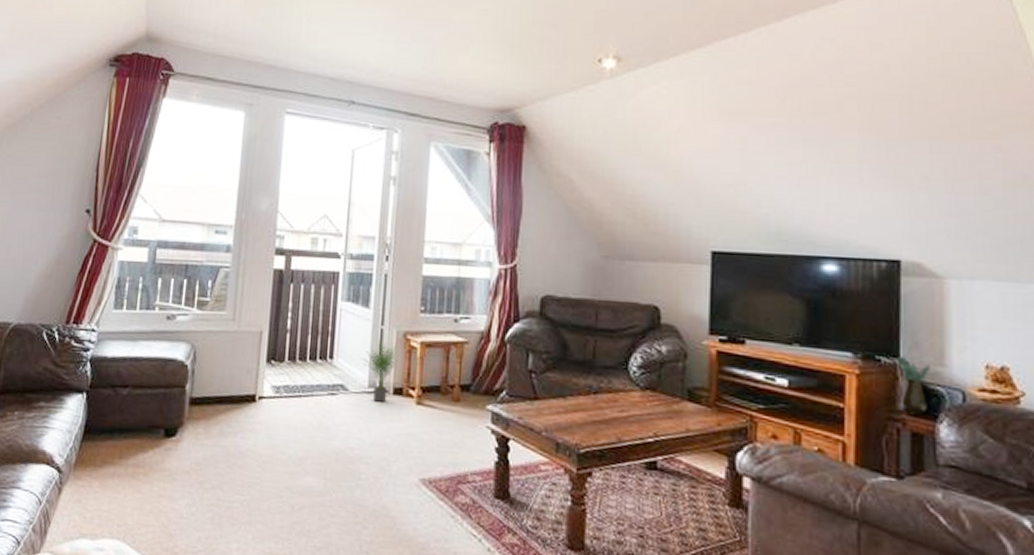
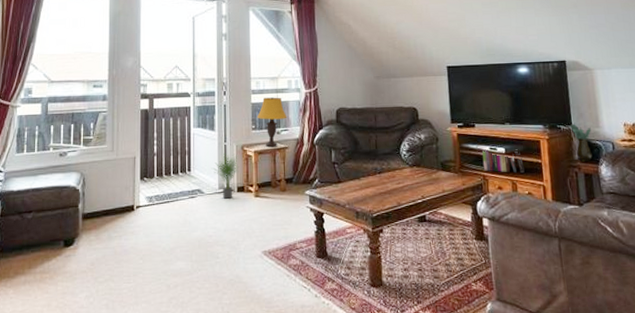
table lamp: none [427,270,471,340] -> present [256,97,288,147]
books: none [751,378,817,421] -> present [481,149,526,174]

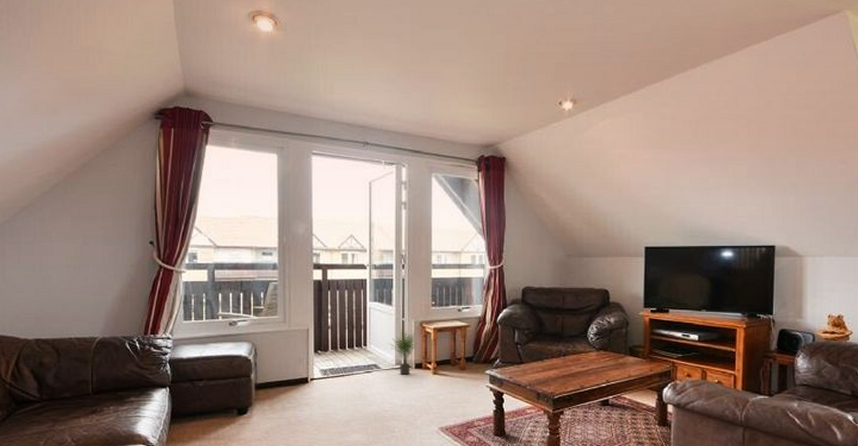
table lamp: present [256,97,288,147] -> none [437,273,470,325]
books: present [481,149,526,174] -> none [673,336,718,362]
vase: present [569,124,593,162] -> none [770,313,793,353]

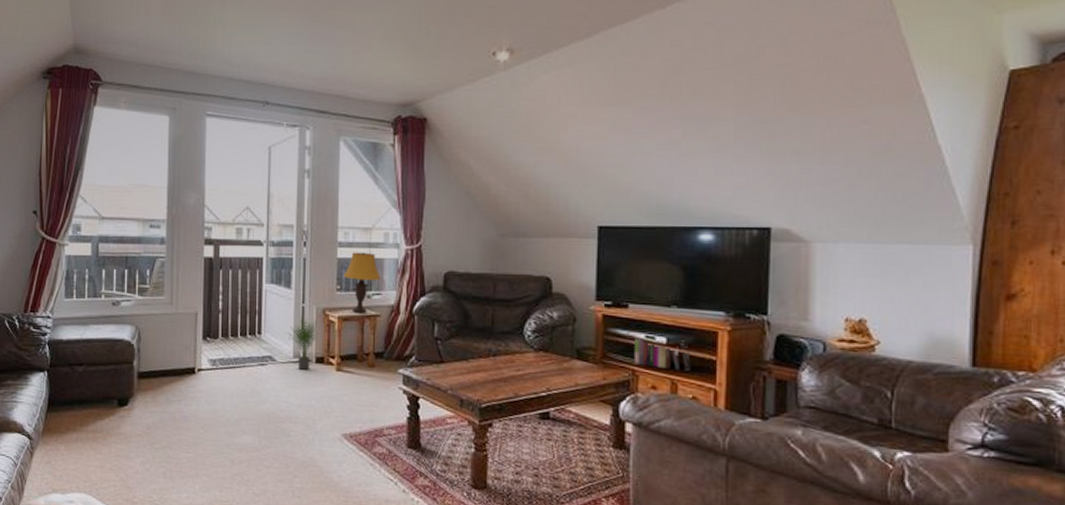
table lamp: none [437,273,470,325] -> present [342,252,382,314]
books: none [673,336,718,362] -> present [633,337,692,372]

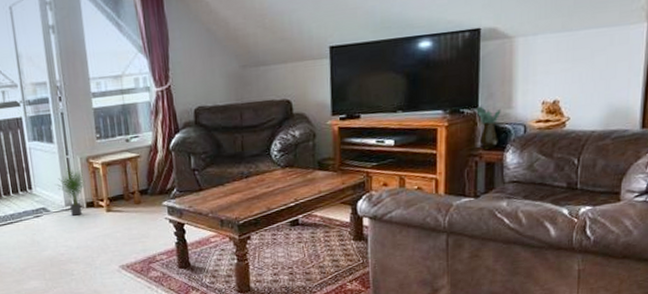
table lamp: present [342,252,382,314] -> none [100,99,137,158]
books: present [633,337,692,372] -> none [366,140,417,168]
vase: none [763,313,795,364] -> present [475,106,501,150]

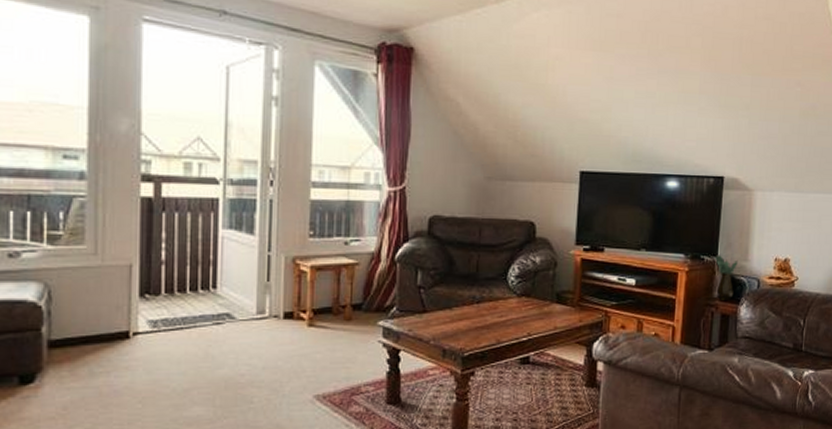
potted plant: present [56,167,85,216] -> none [249,266,287,327]

